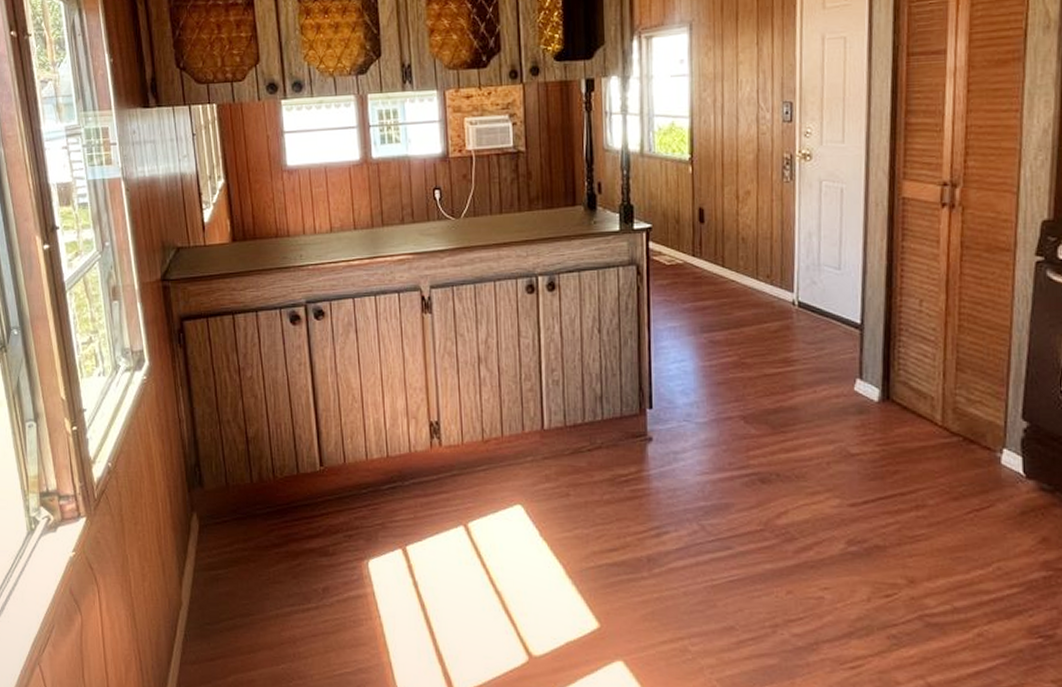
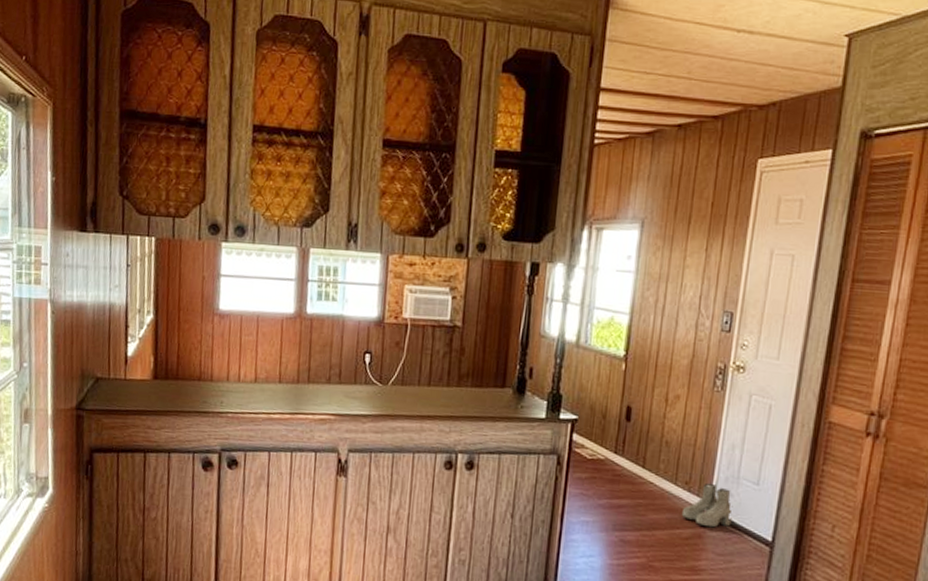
boots: none [767,273,818,318] -> present [681,482,733,528]

